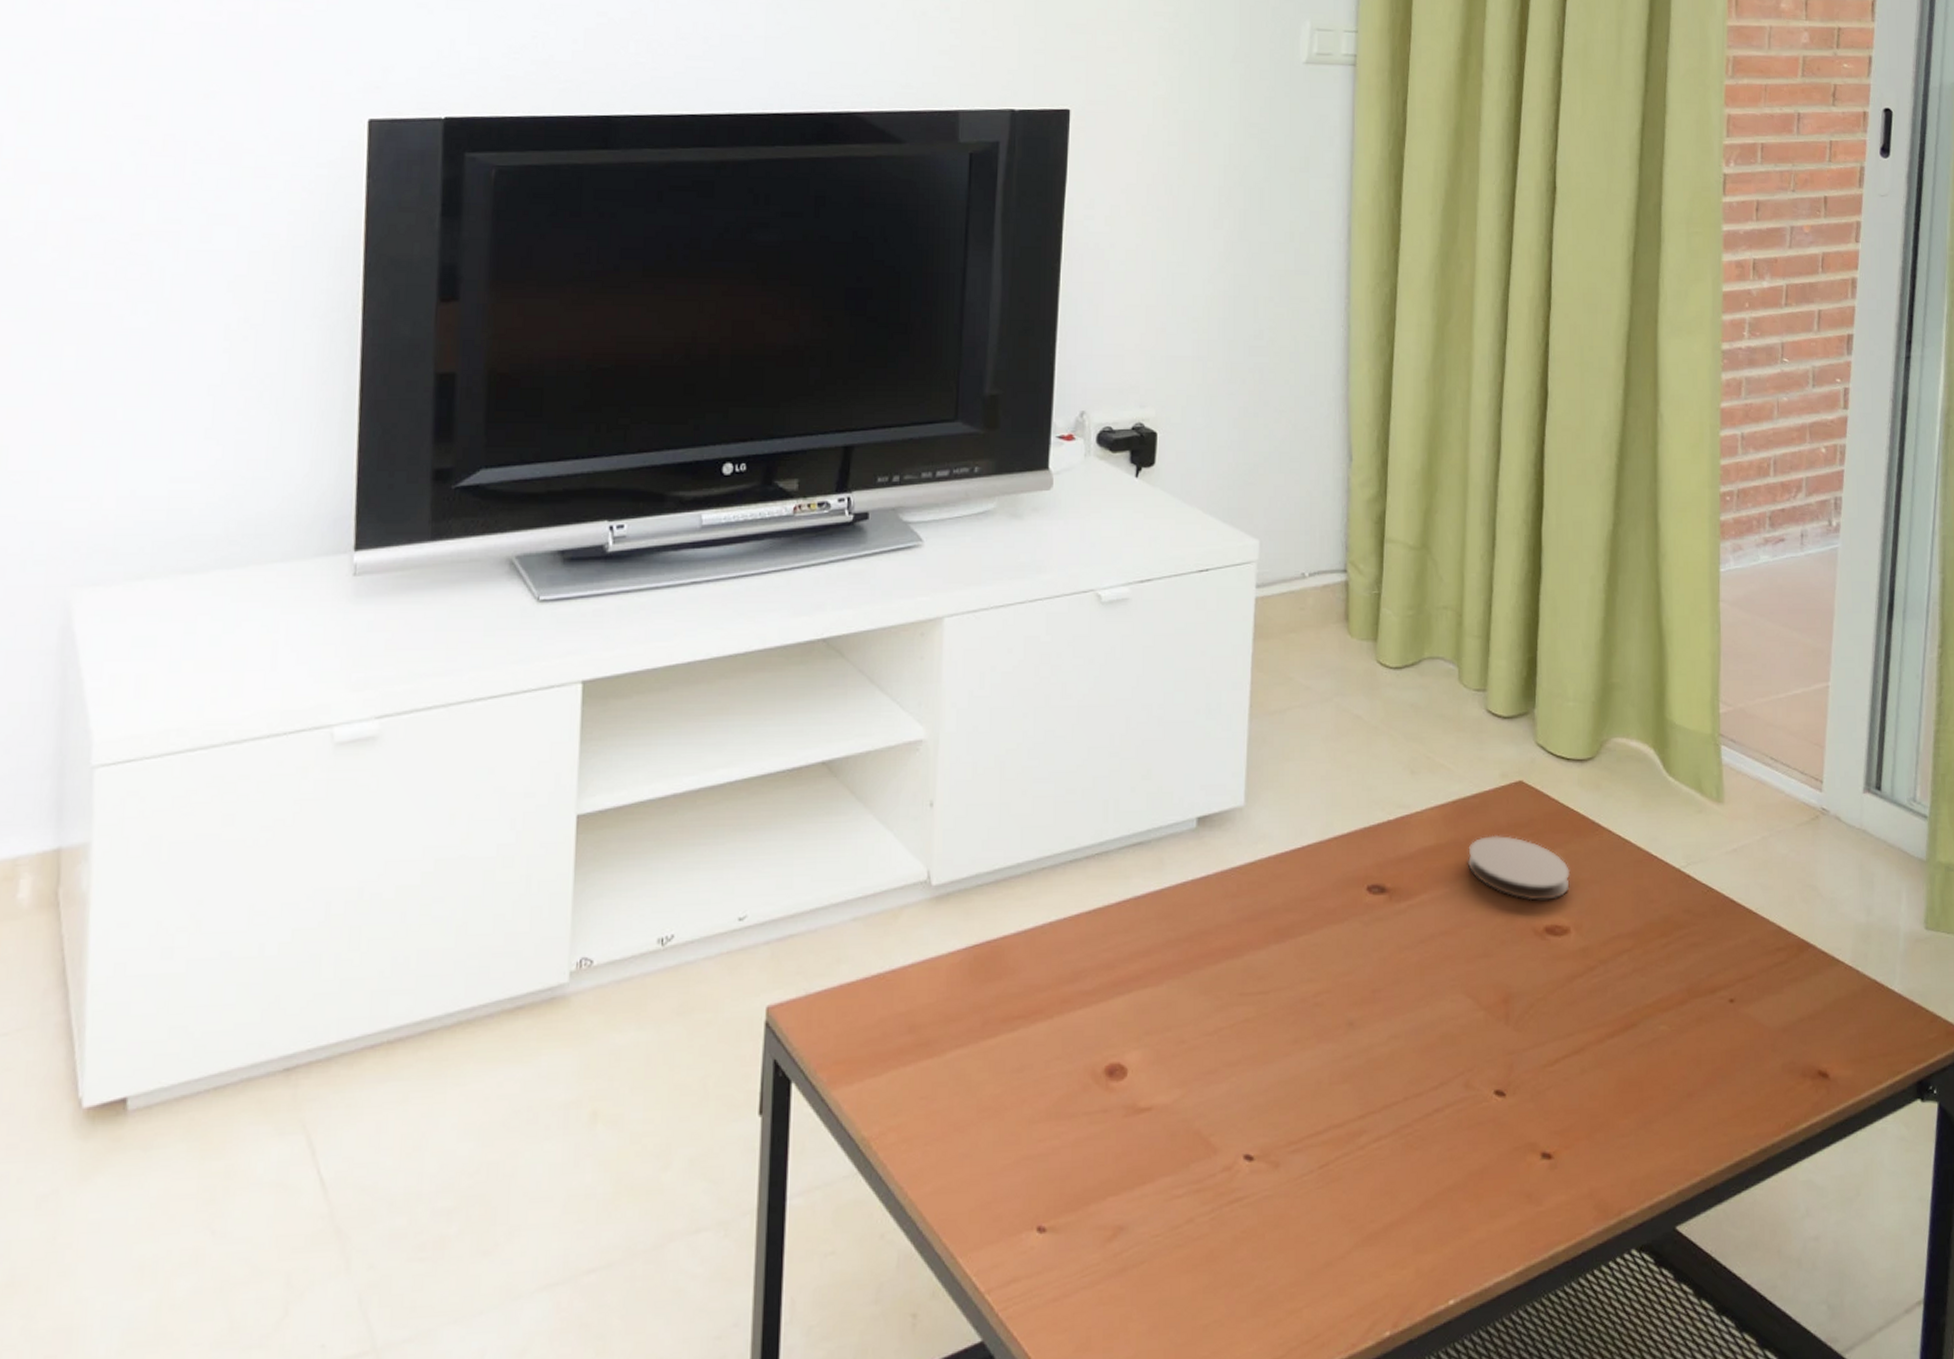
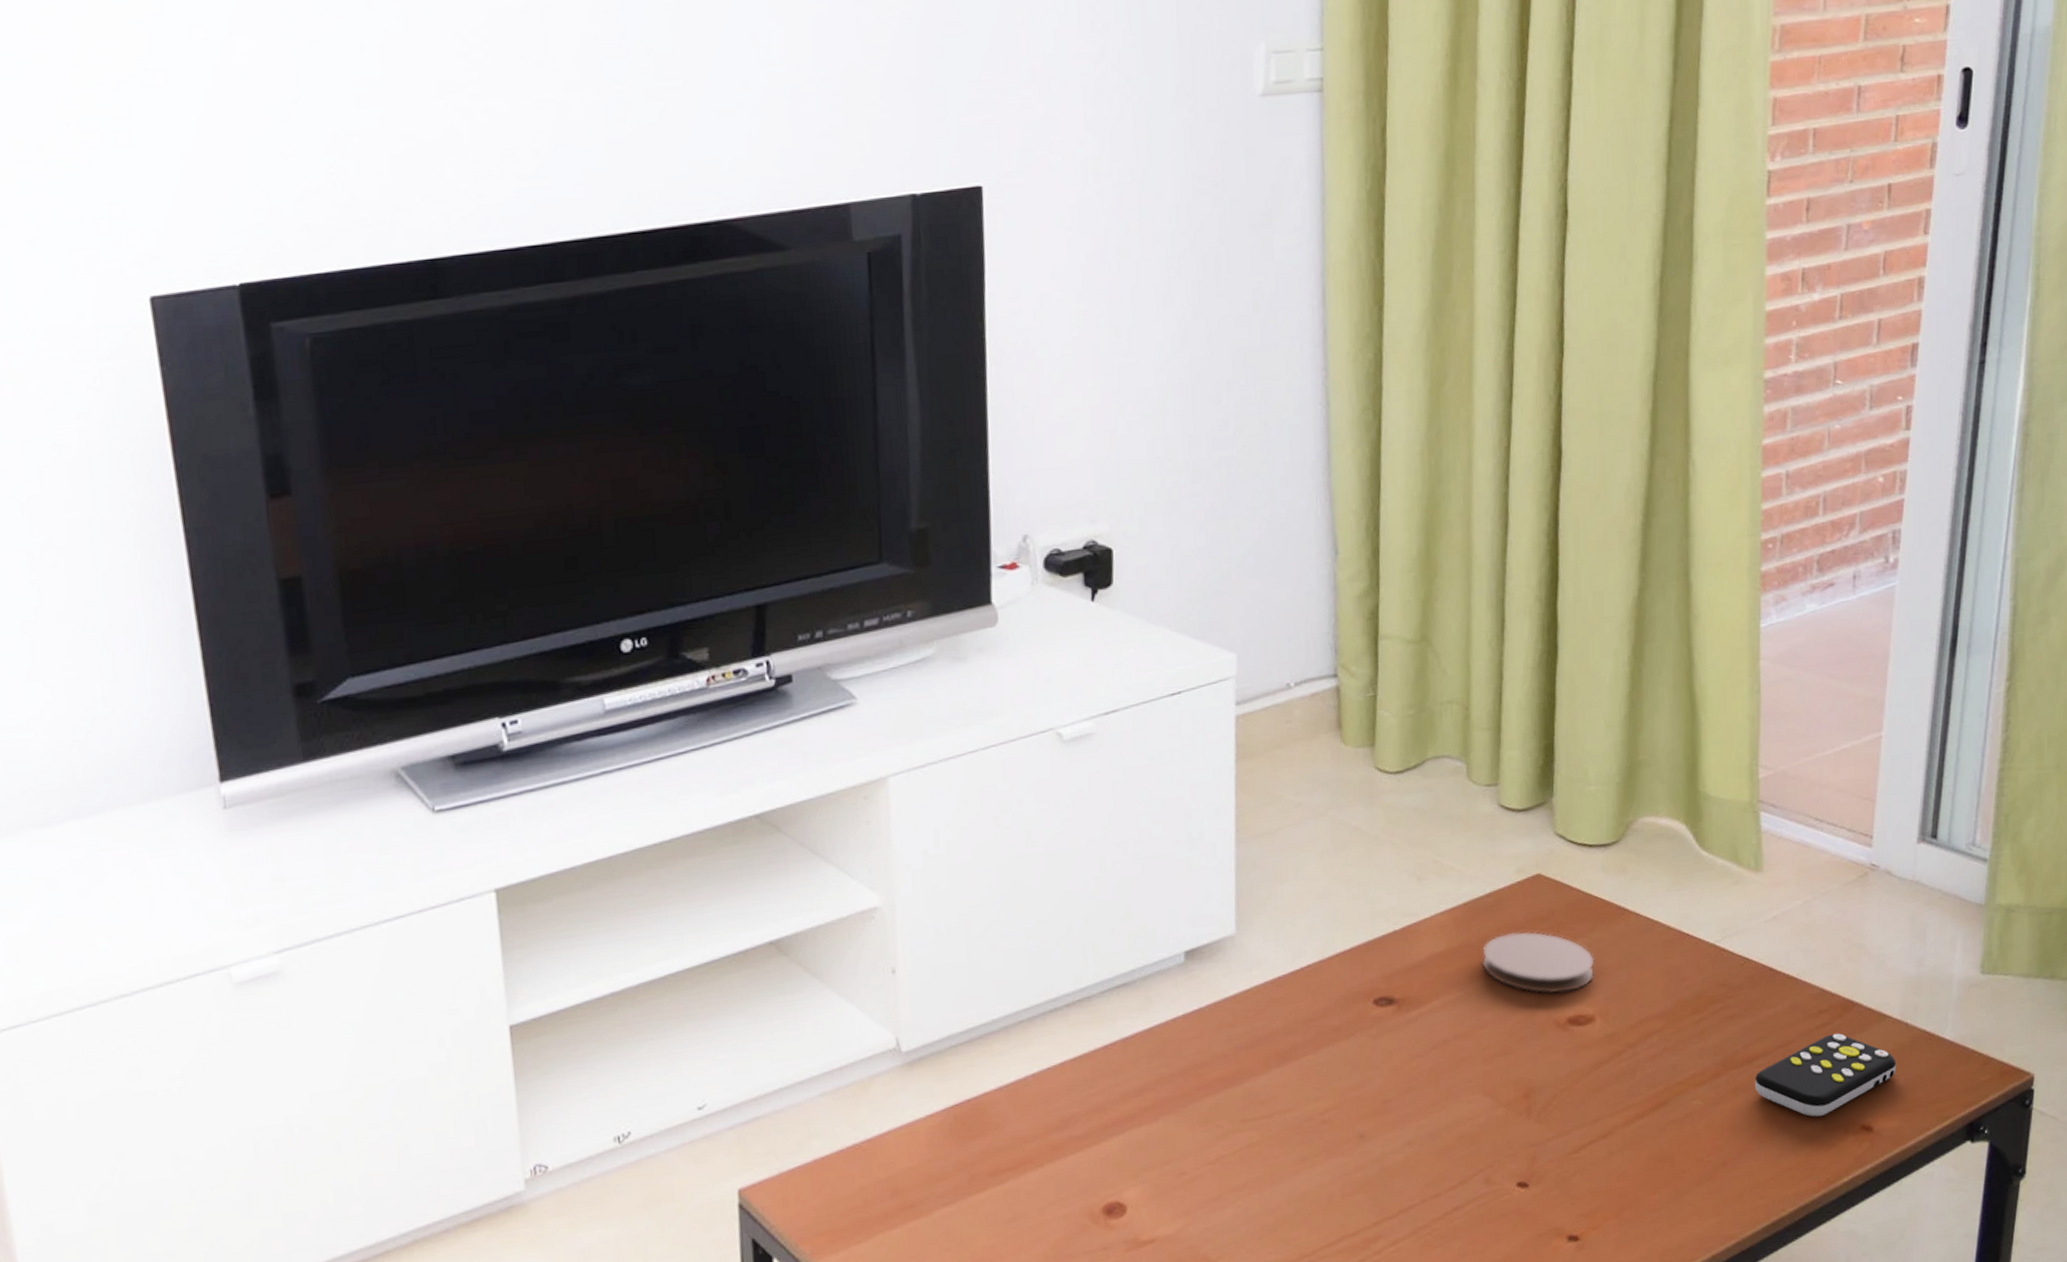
remote control: none [1717,972,1850,1057] -> present [1754,1033,1897,1117]

